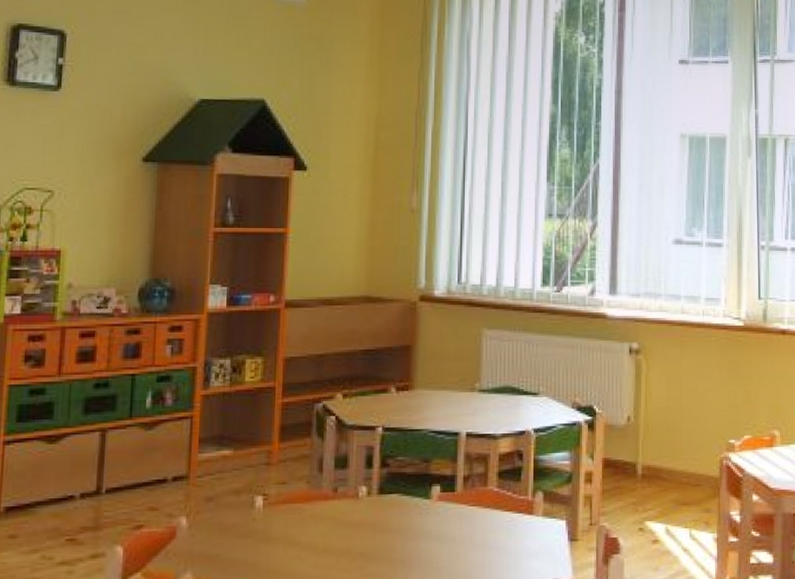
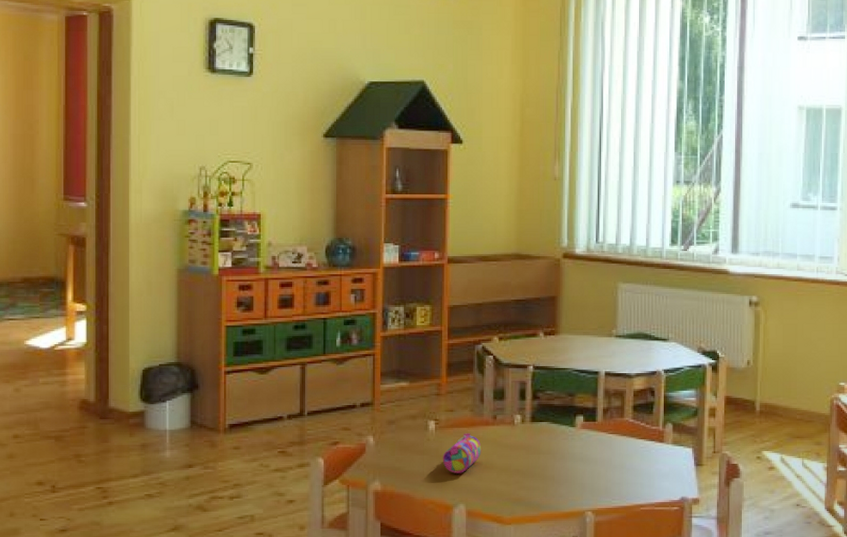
pencil case: none [270,510,319,560] -> present [442,433,482,473]

